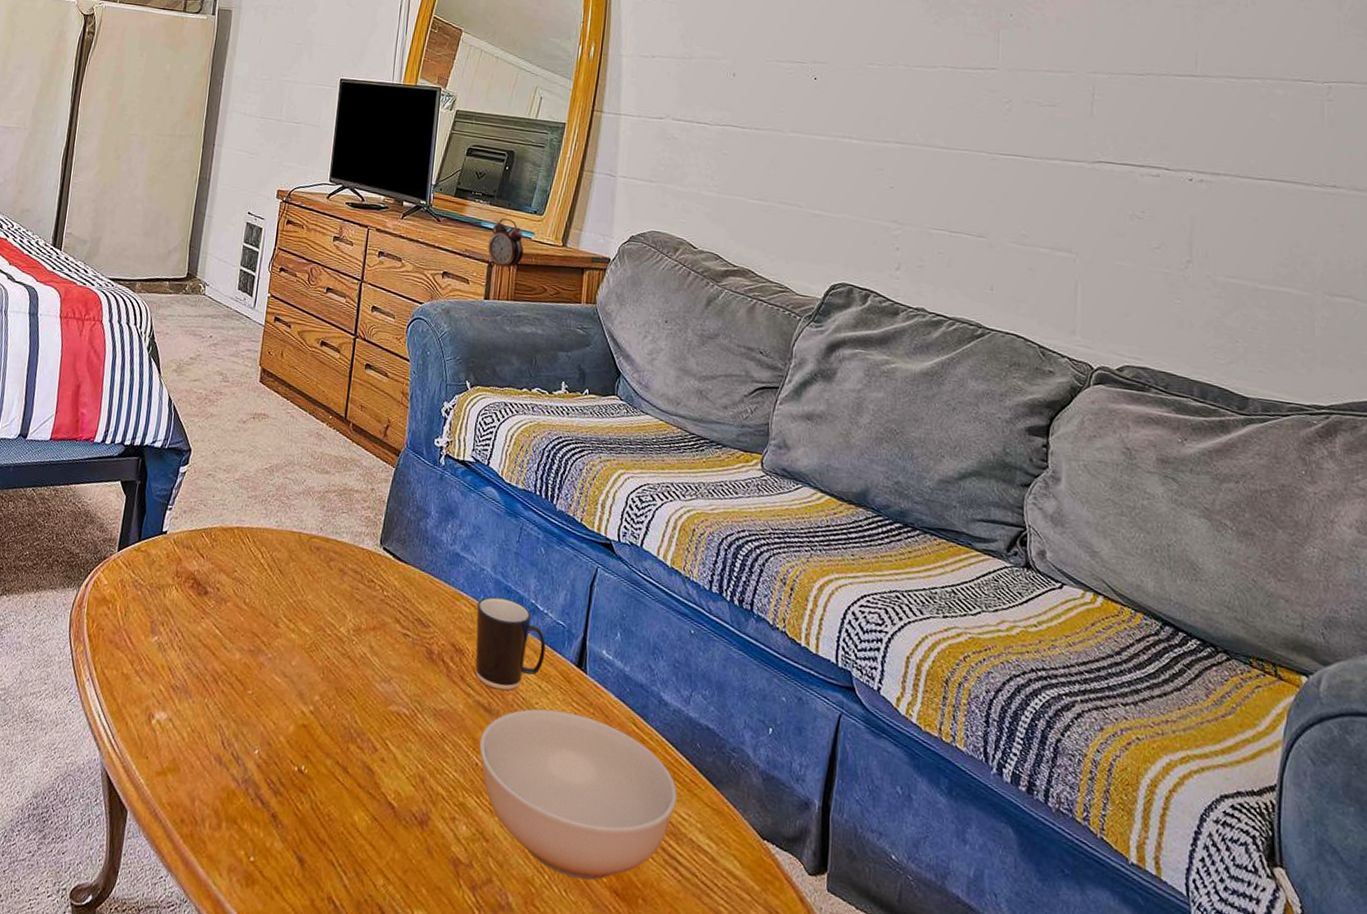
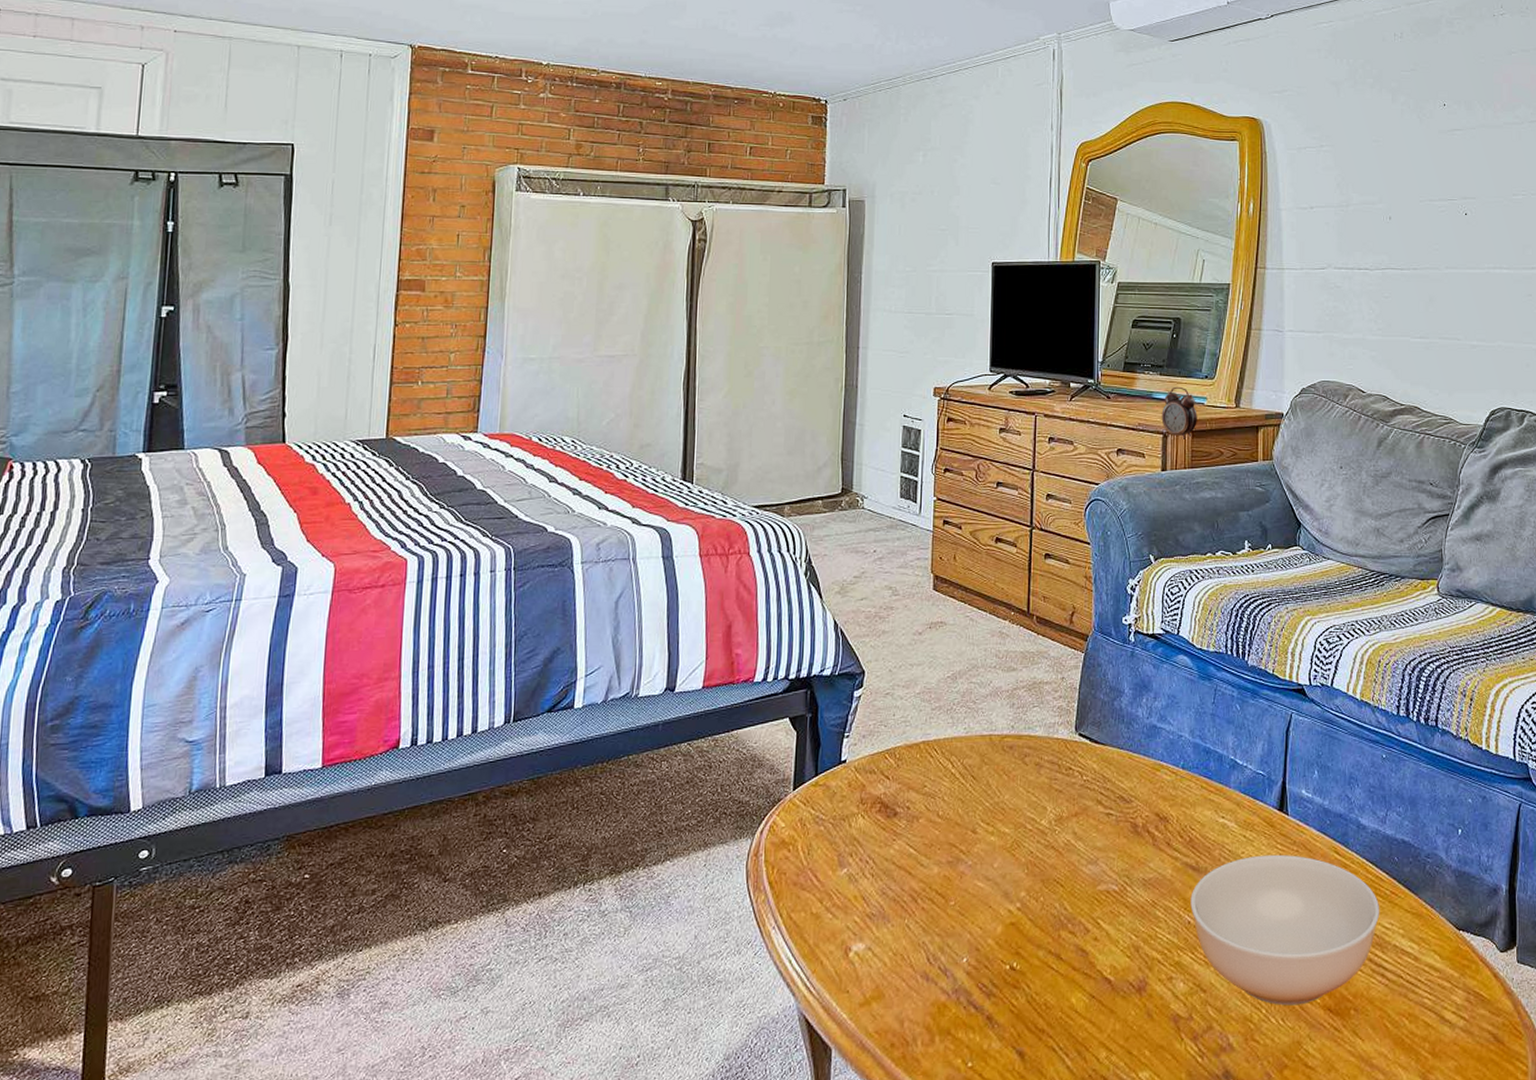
mug: present [475,596,546,691] -> none [1177,759,1247,848]

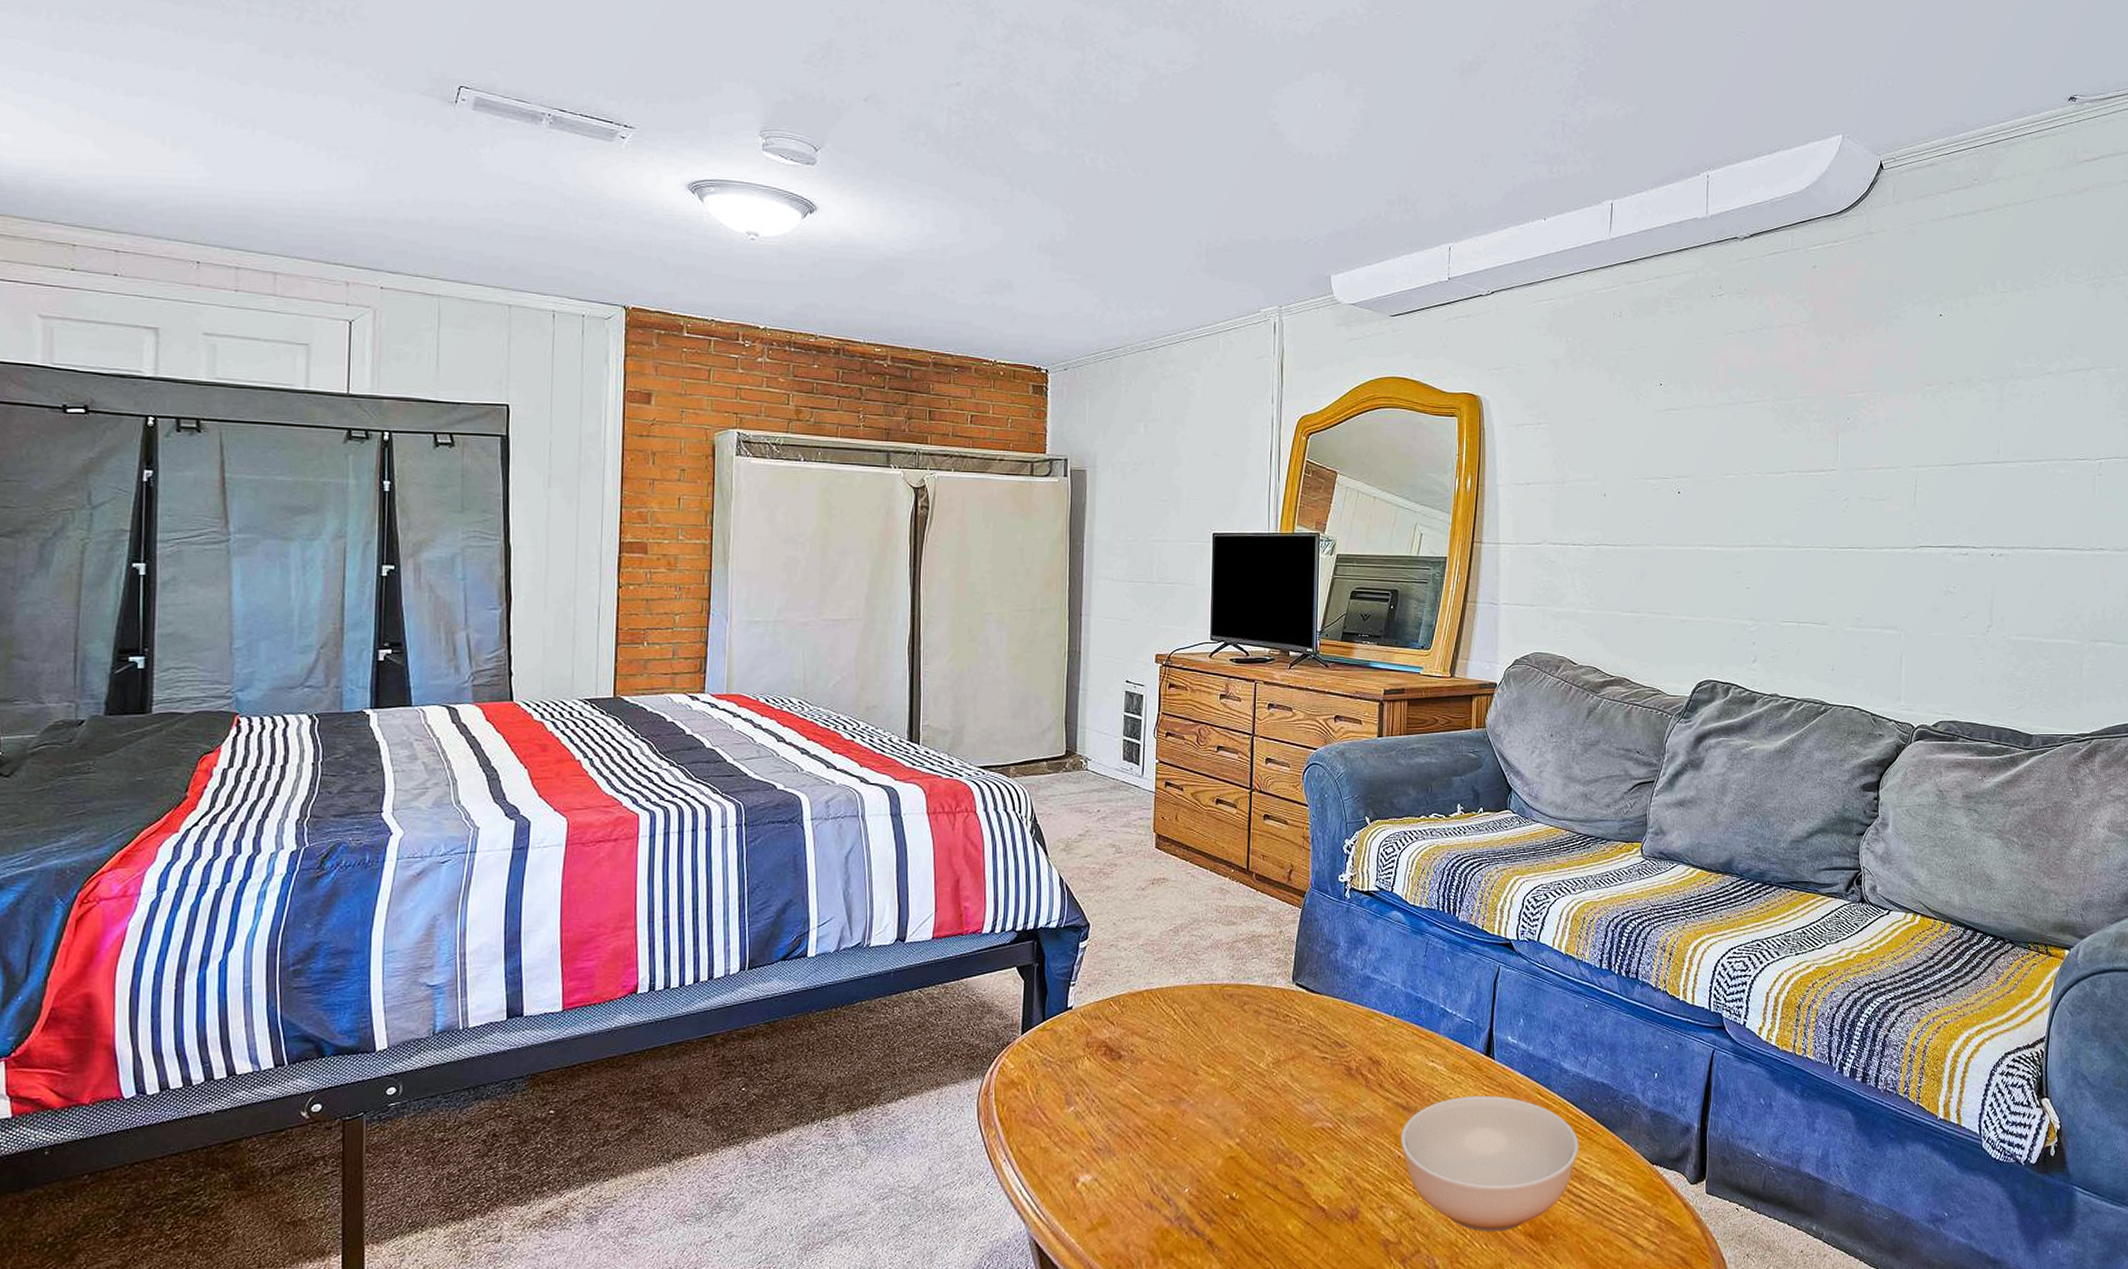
alarm clock: present [1161,386,1197,439] -> none [1378,656,1413,707]

